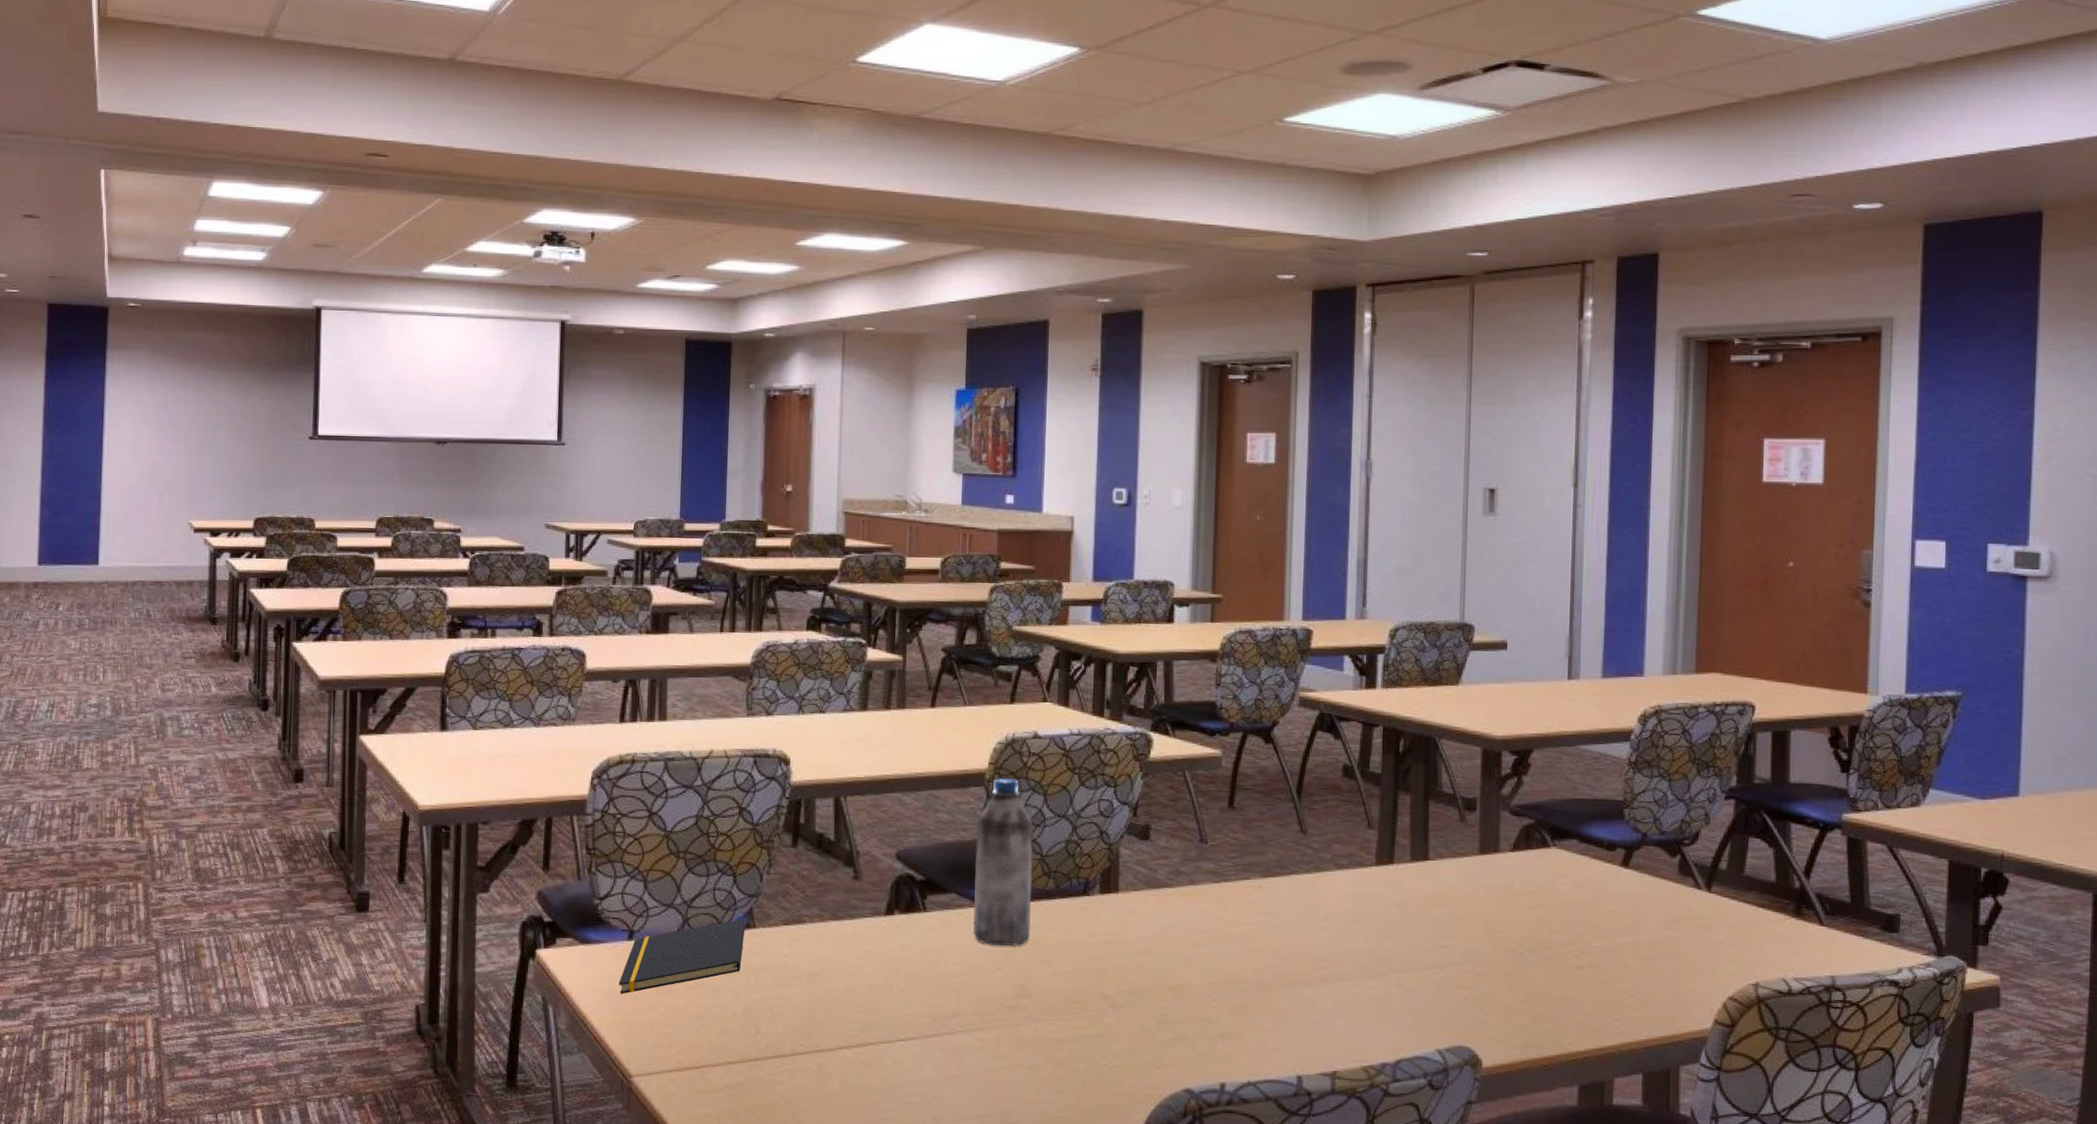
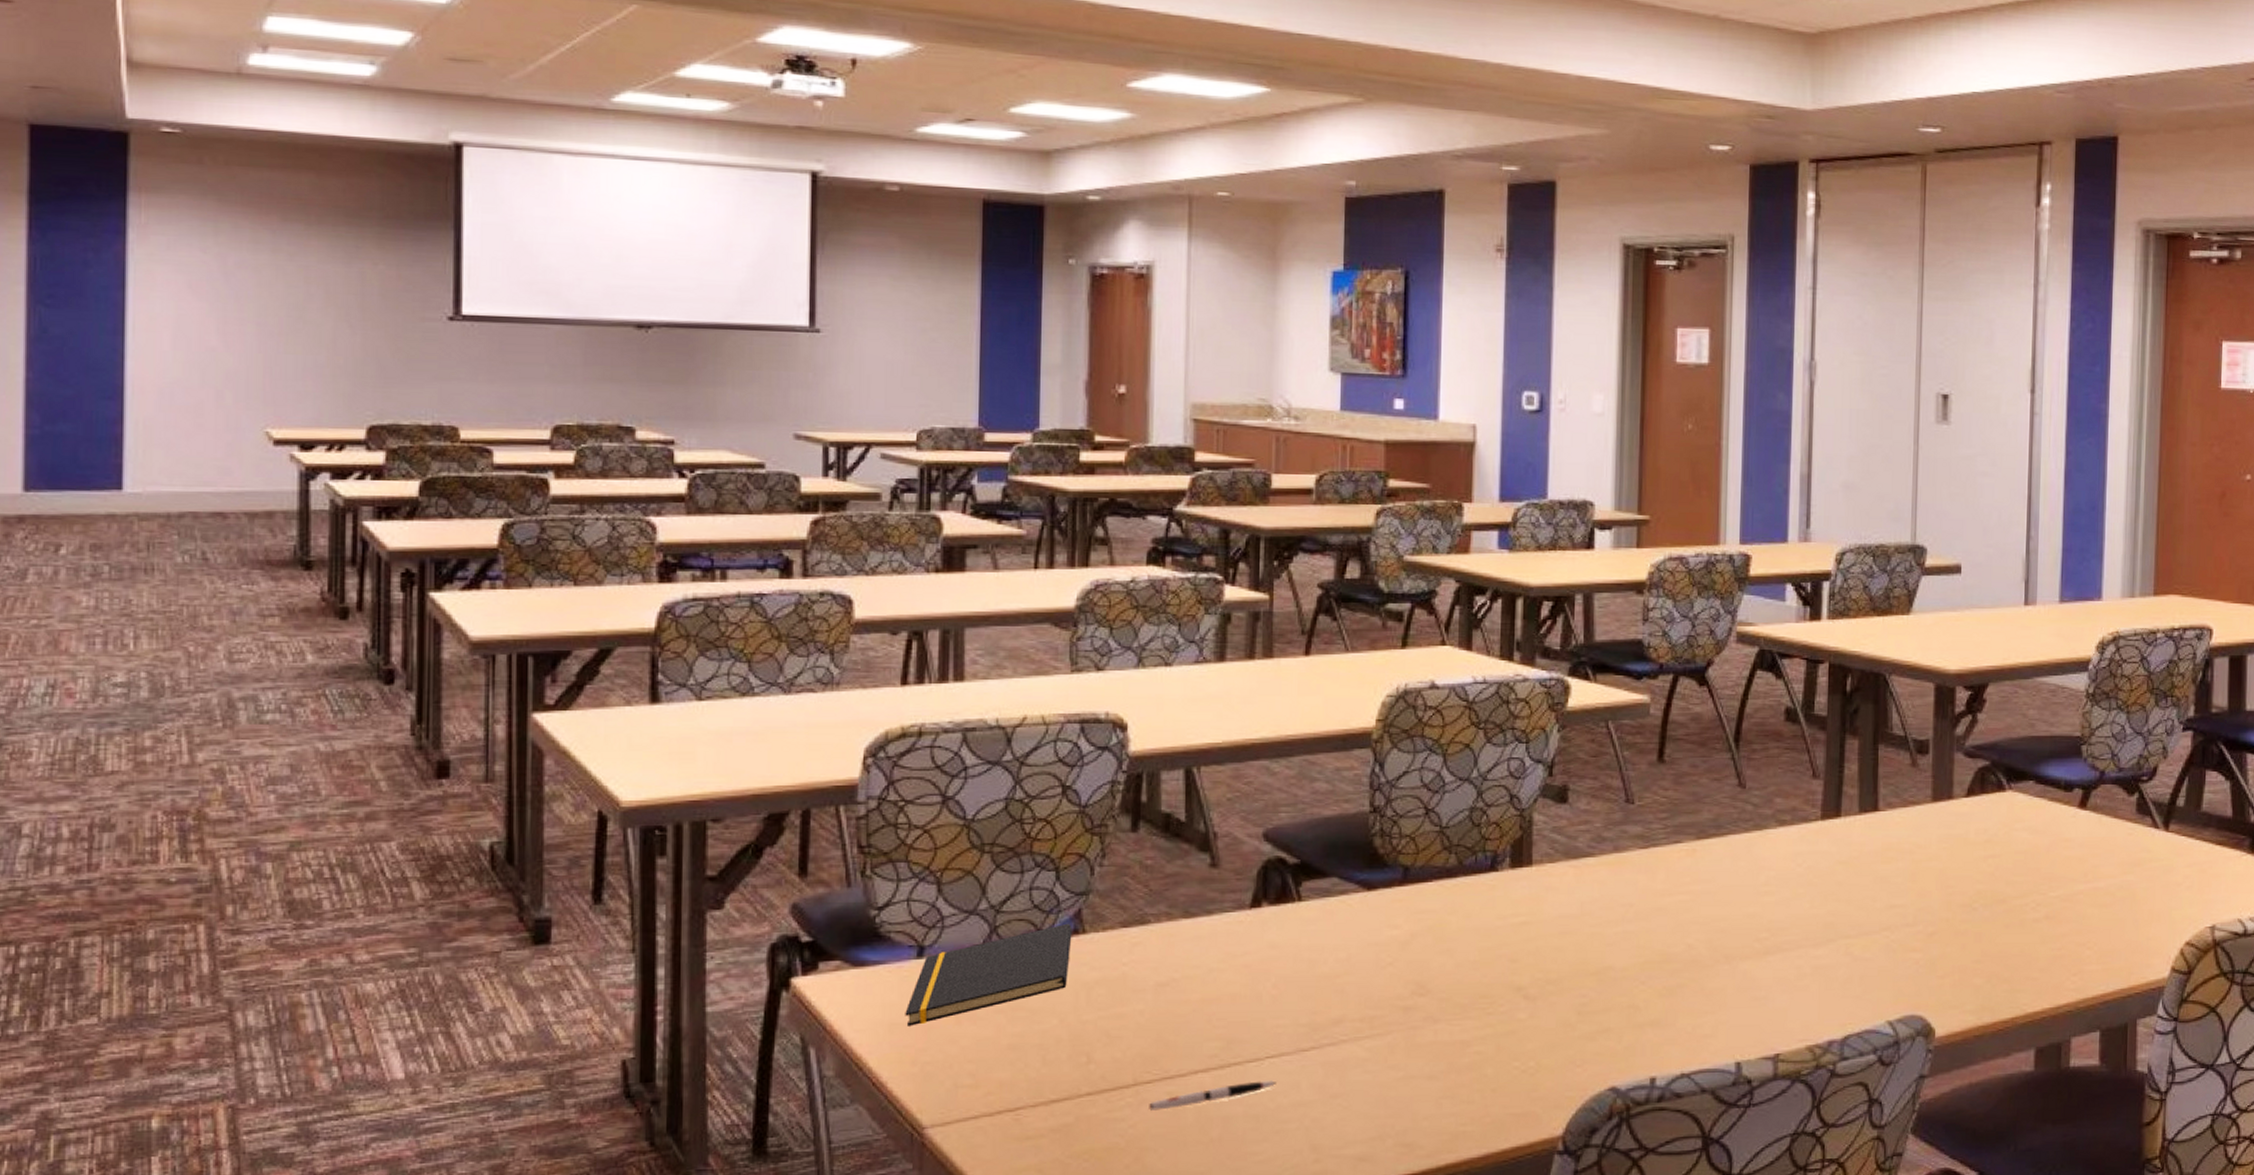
pen: none [803,1059,905,1078] -> present [1149,1080,1277,1111]
water bottle: present [972,778,1033,947] -> none [1358,738,1431,937]

